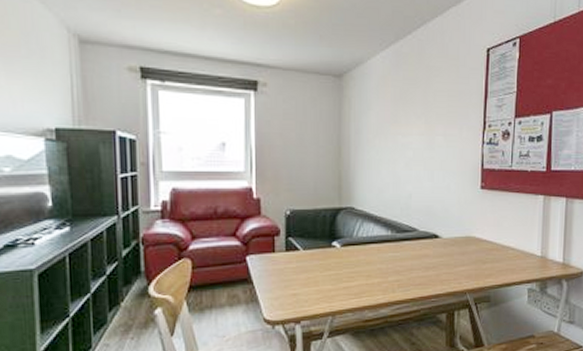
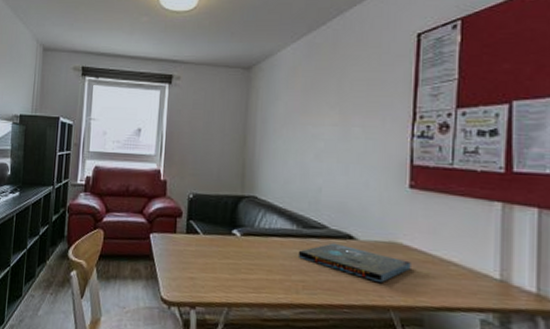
board game: none [393,243,482,272] -> present [298,242,411,283]

